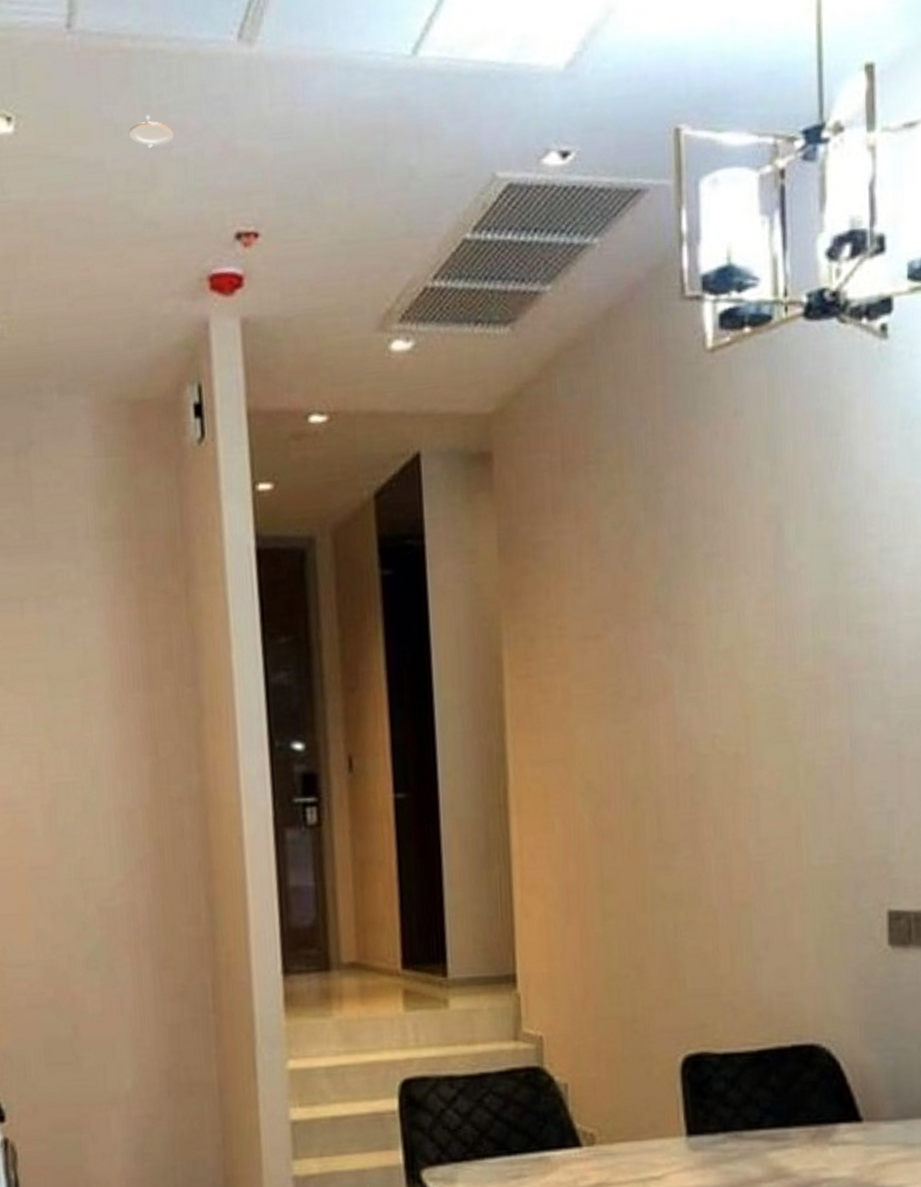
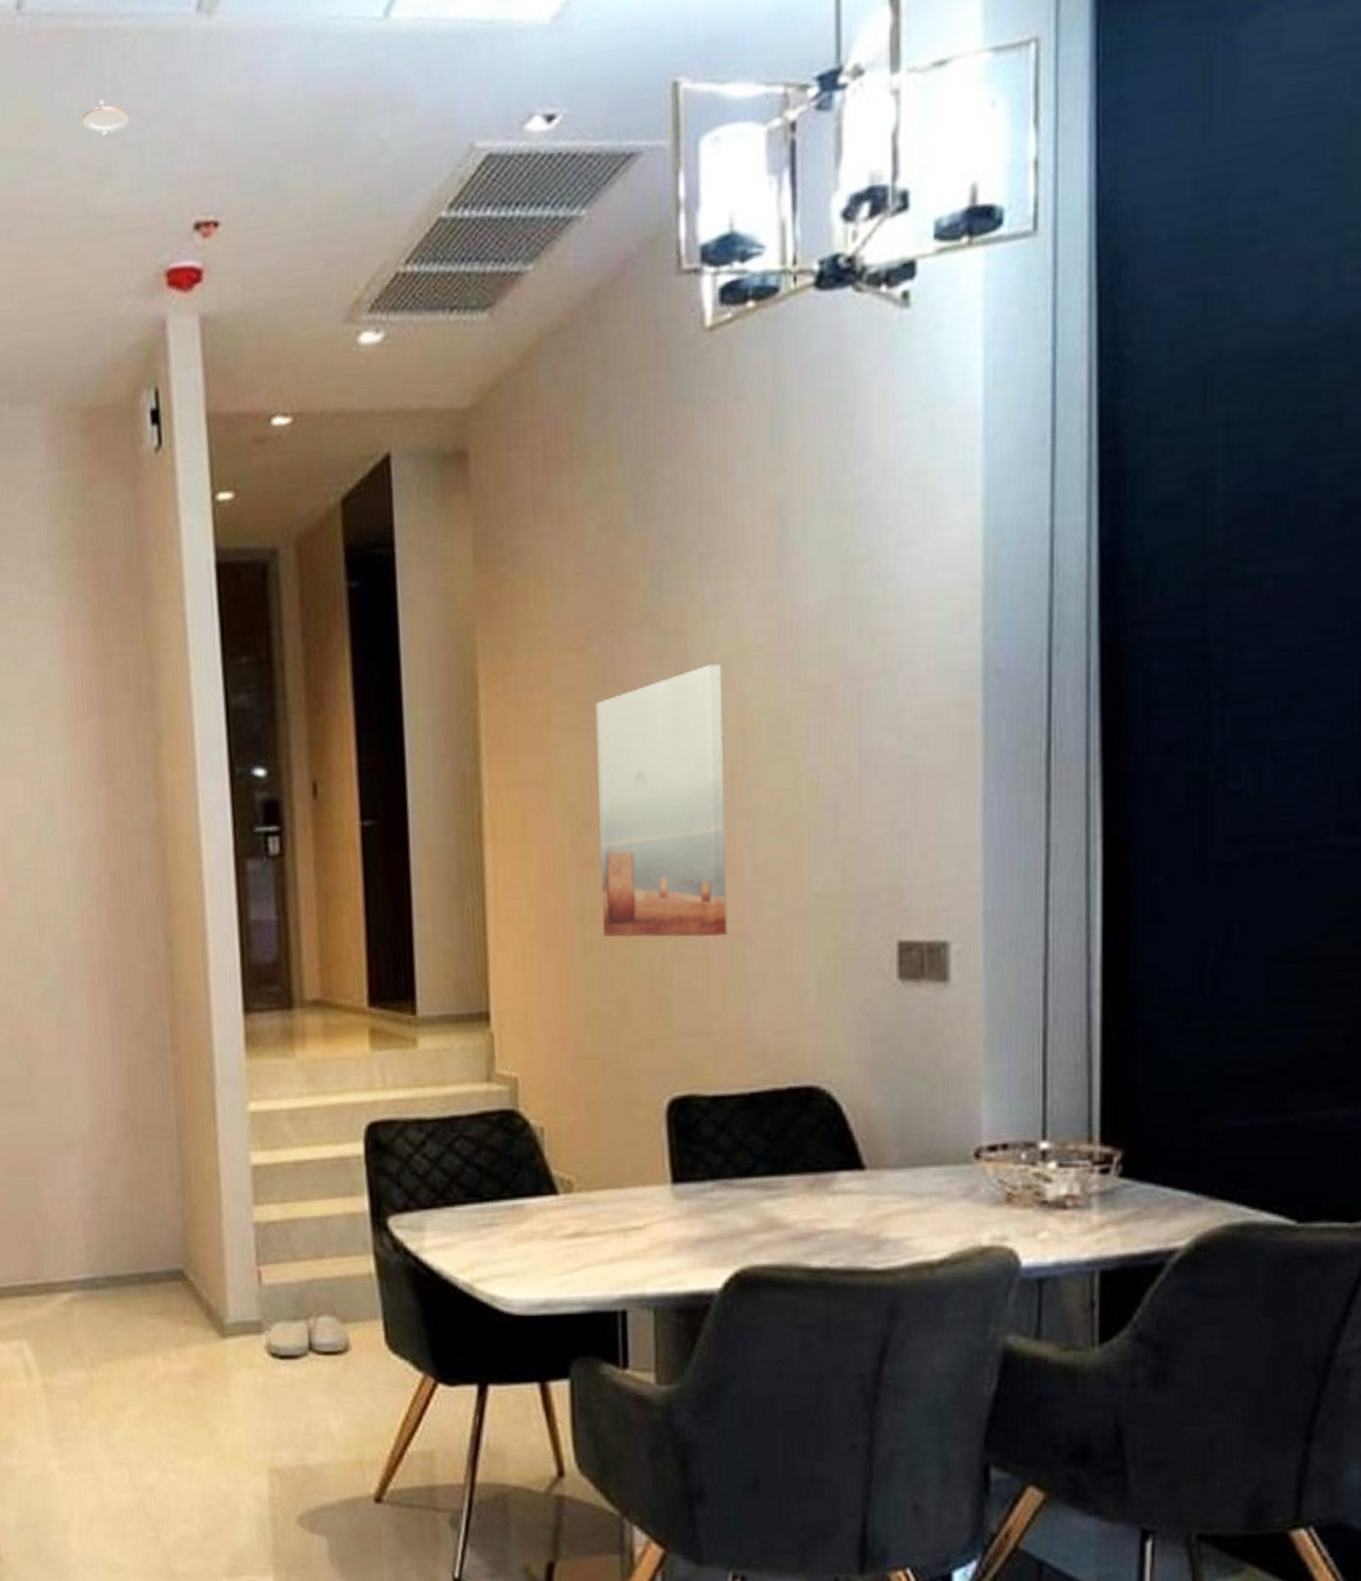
wall art: none [611,654,735,905] -> present [595,663,728,937]

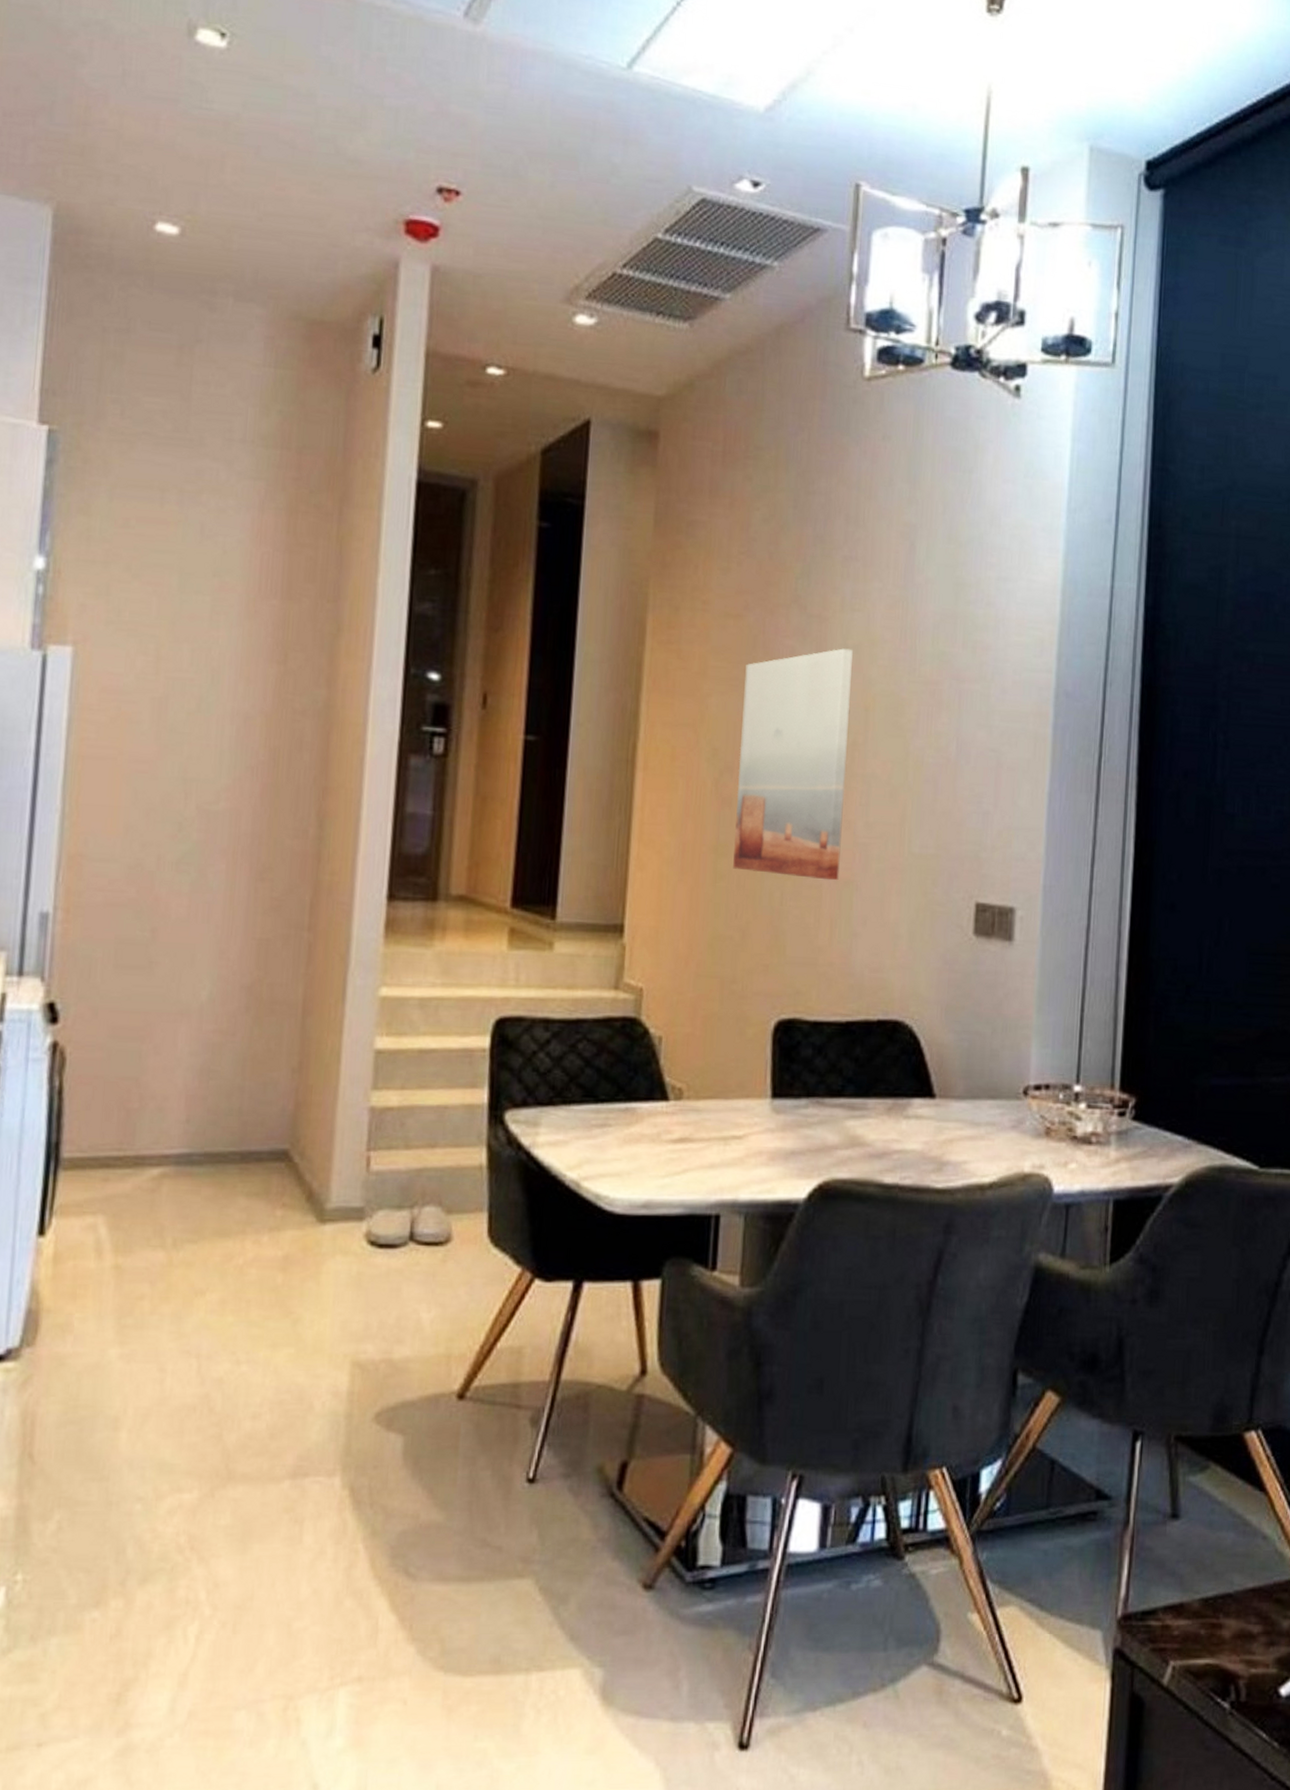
recessed light: present [81,99,130,137] -> none [343,62,390,94]

